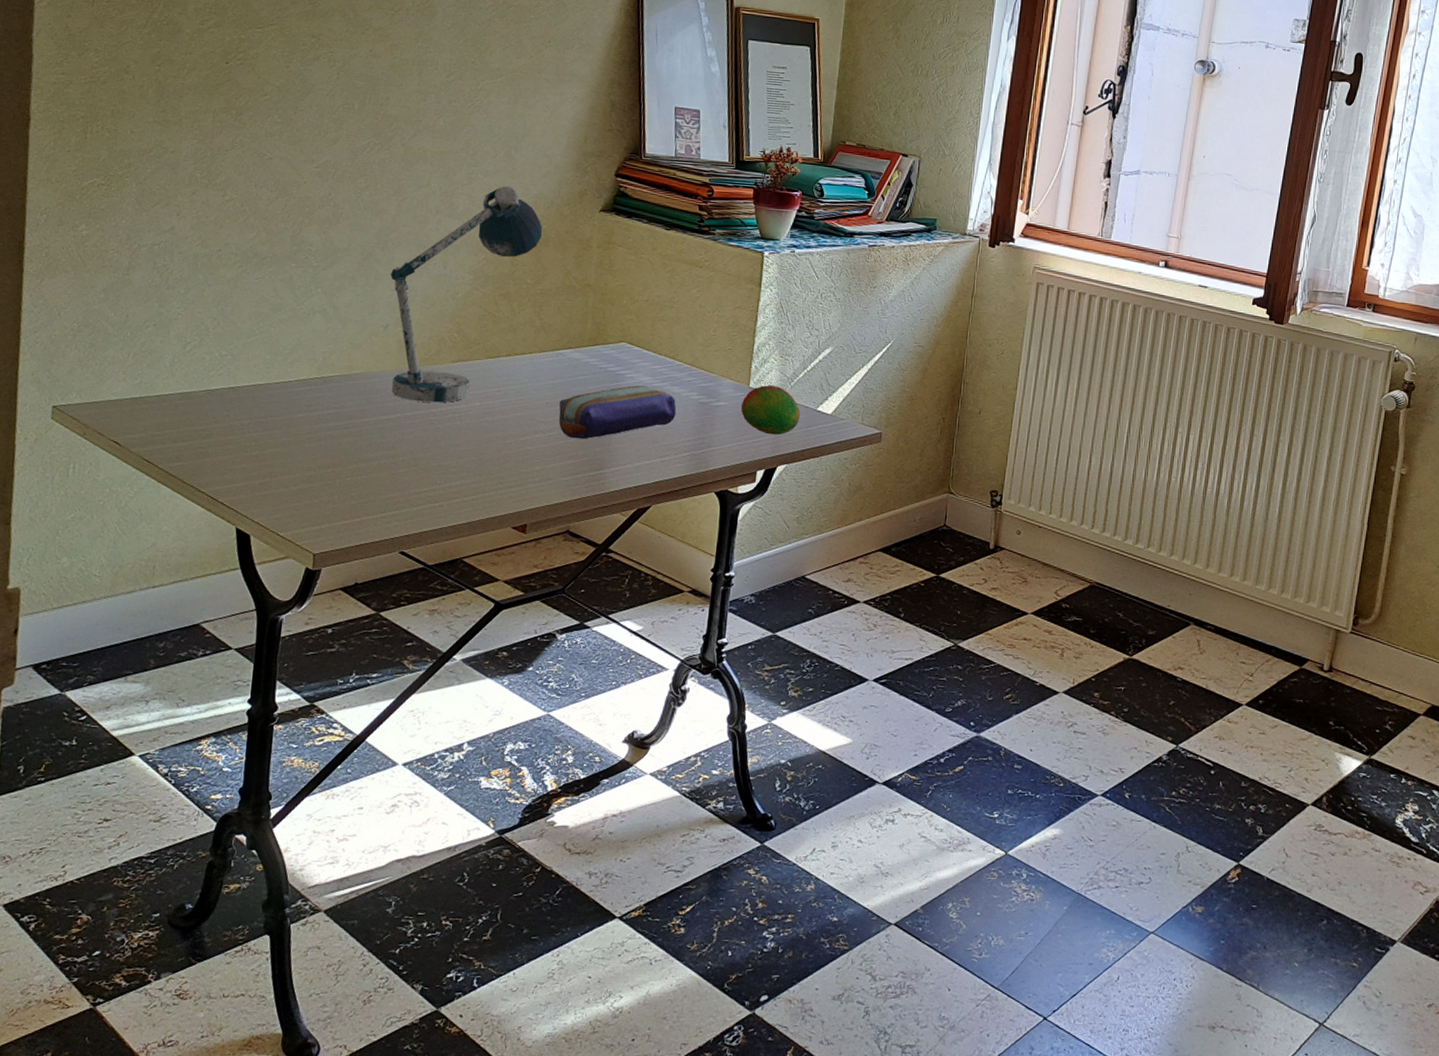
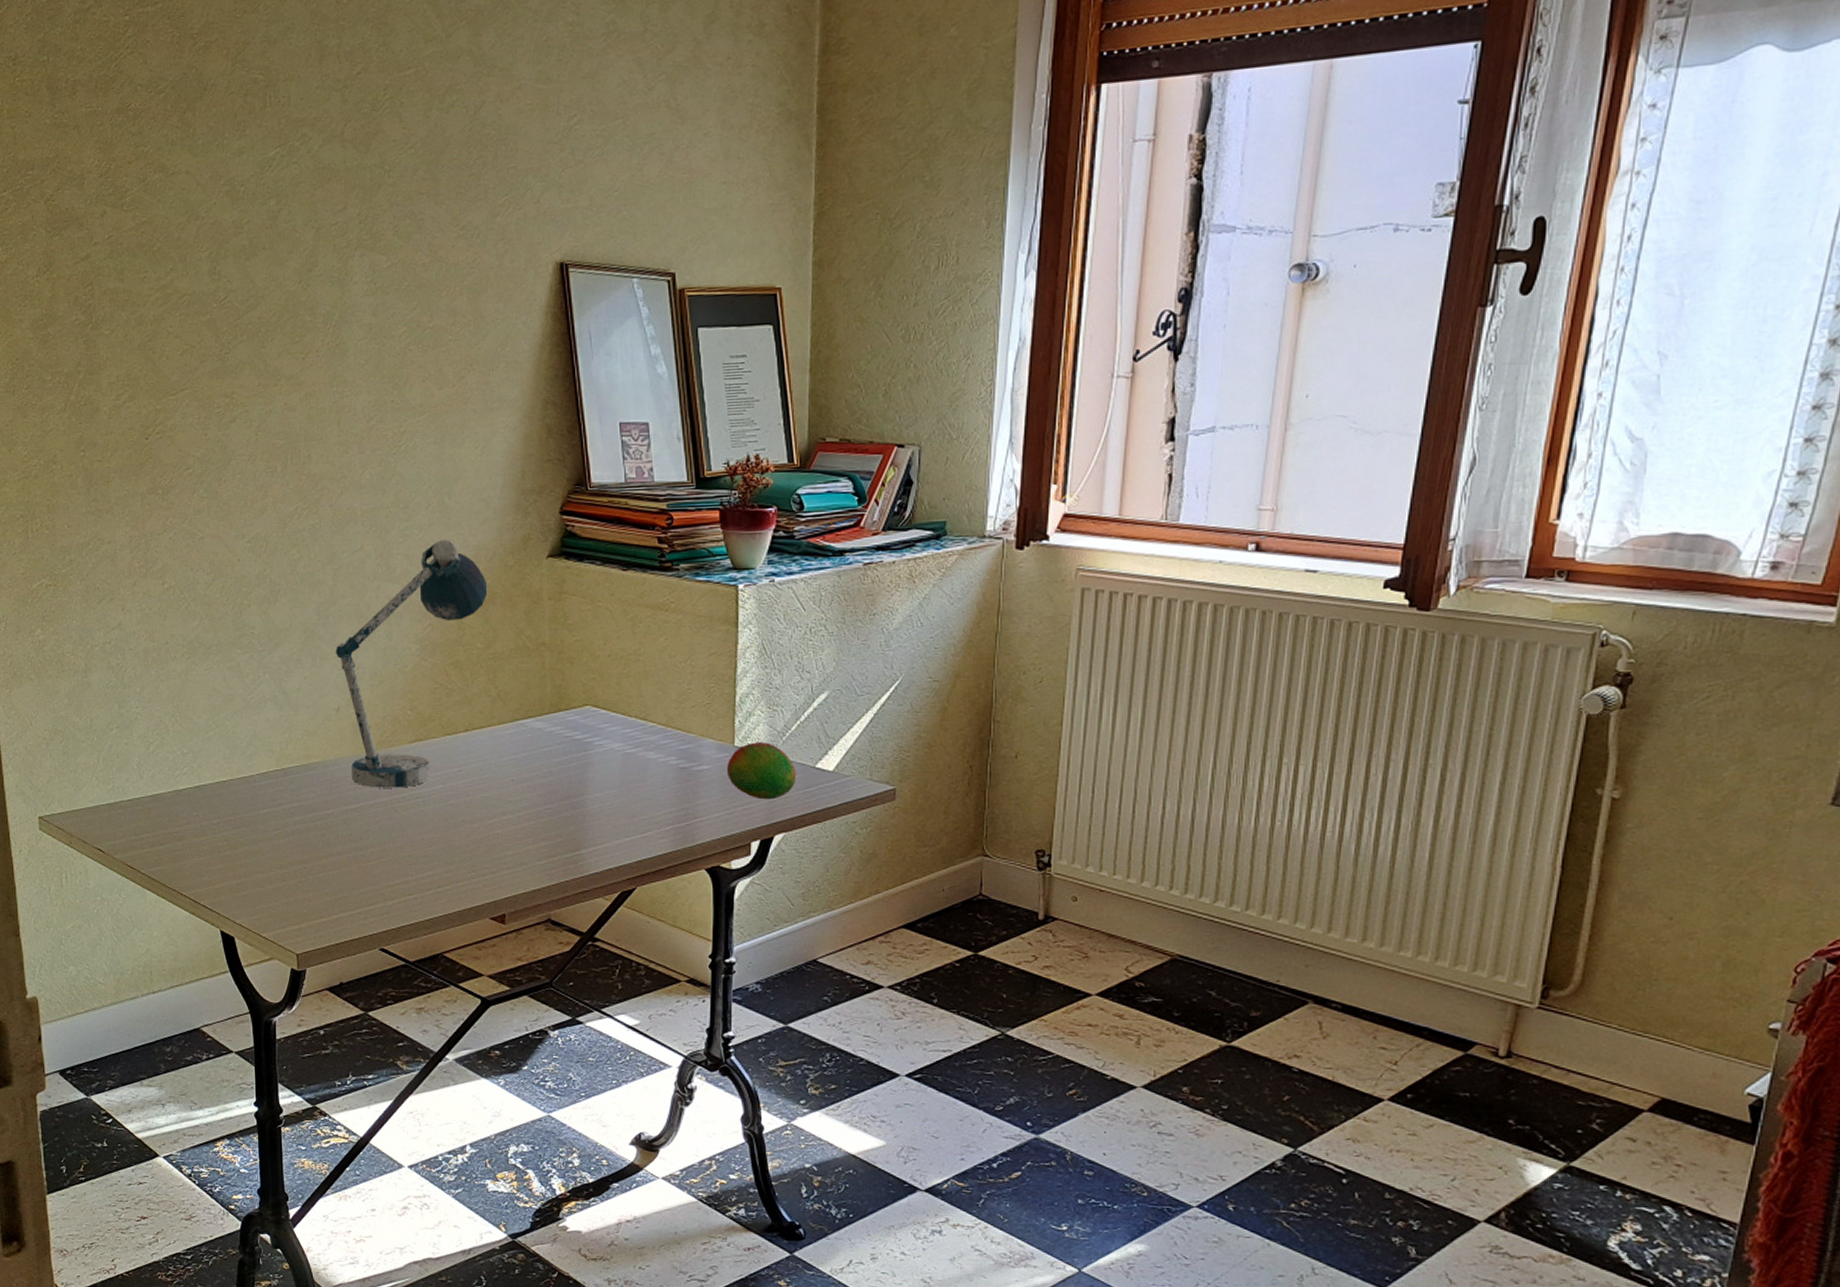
pencil case: present [558,385,677,439] -> none [526,753,654,818]

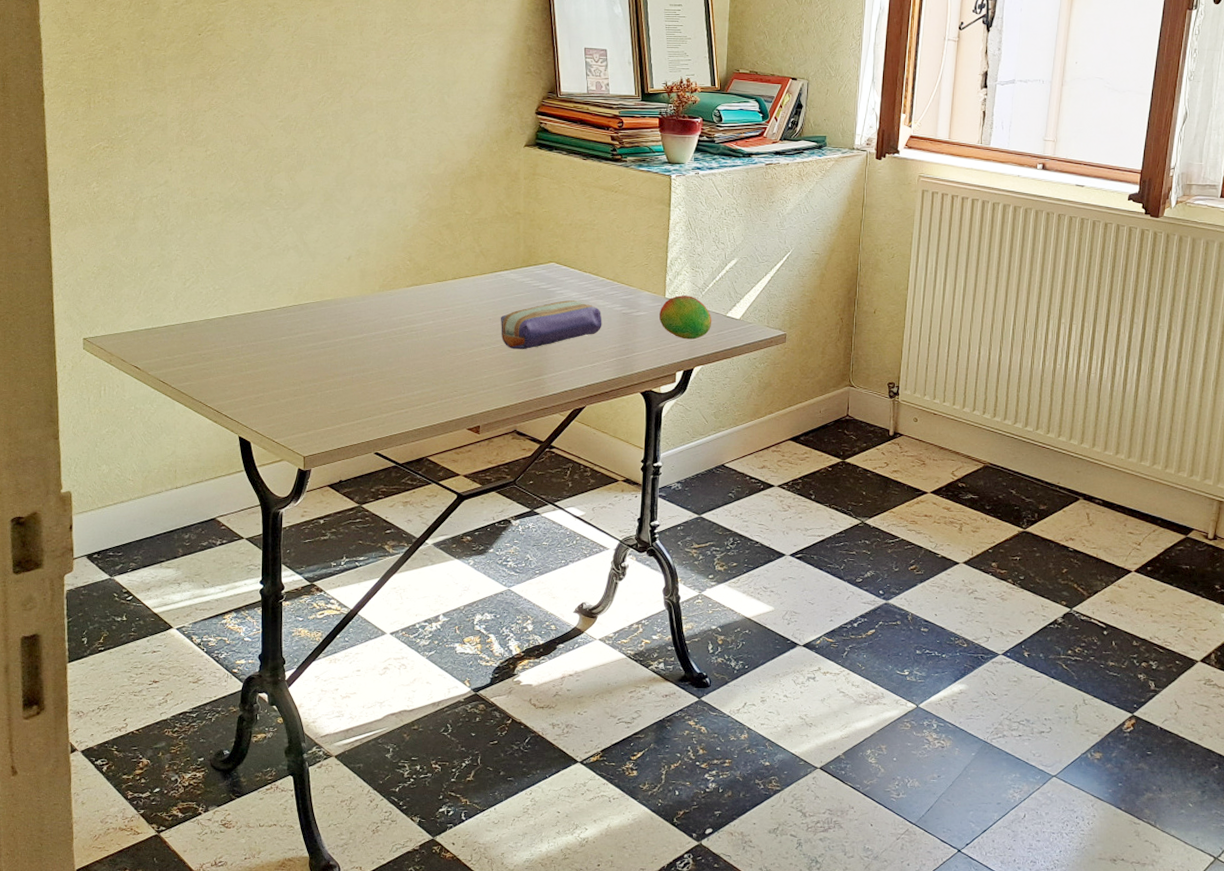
desk lamp: present [336,538,488,788] -> none [349,128,476,323]
pencil case: none [526,753,654,818] -> present [501,300,602,350]

